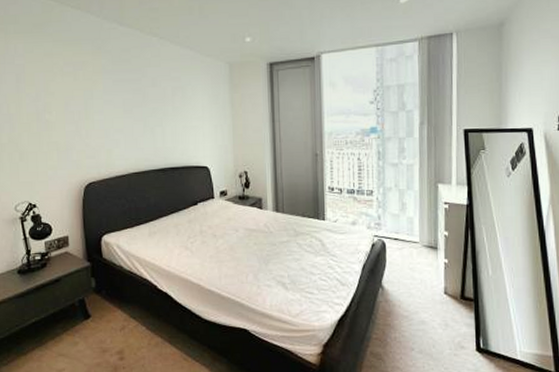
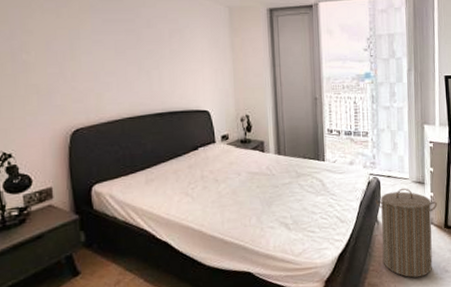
laundry hamper: none [380,252,453,351] -> present [375,188,438,278]

